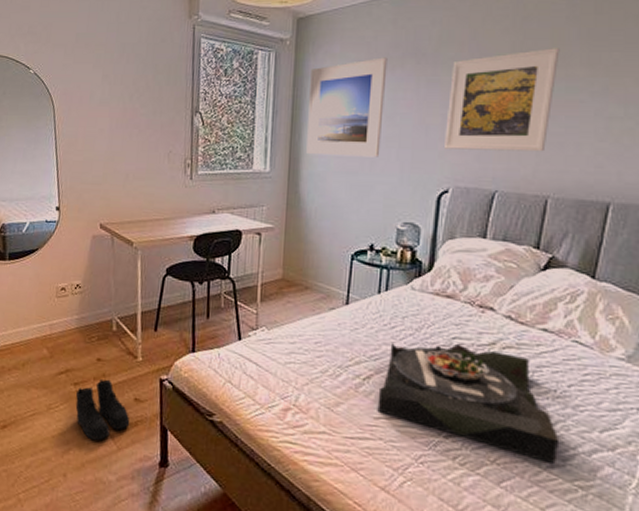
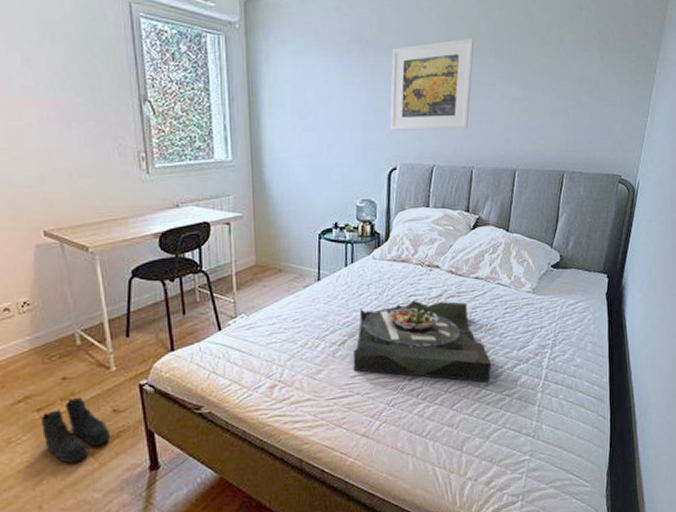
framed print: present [306,57,388,157] -> none [263,43,336,141]

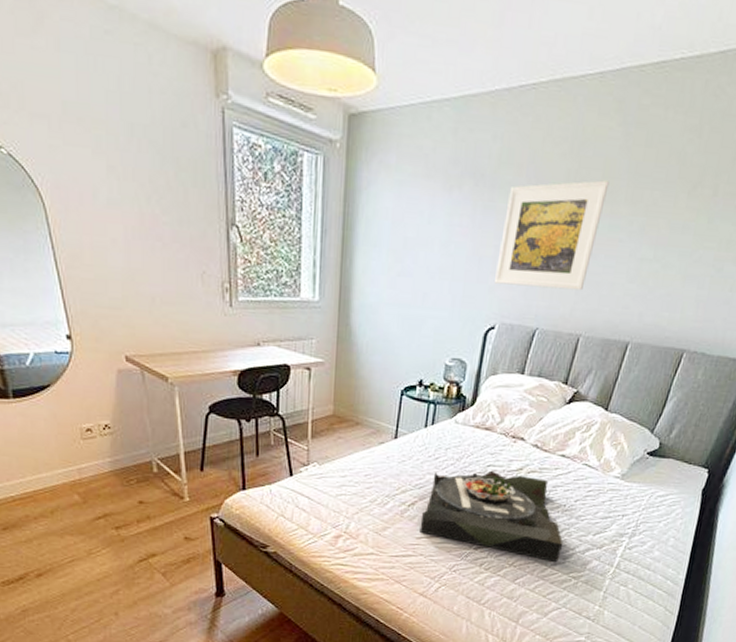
boots: present [40,397,111,464] -> none [118,521,182,580]

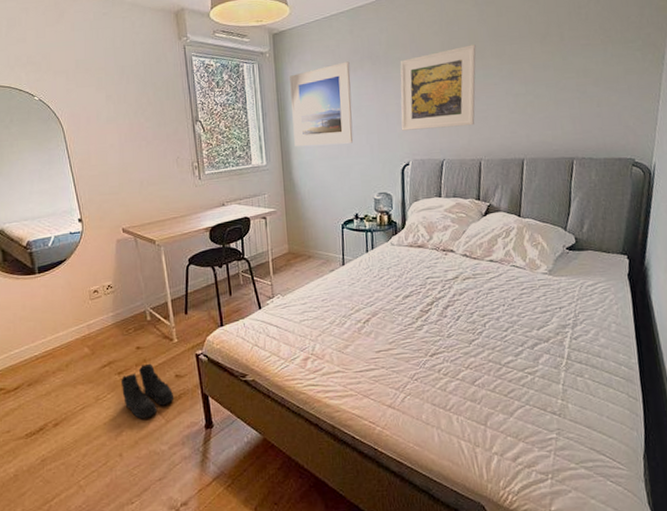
boots: none [118,521,182,580] -> present [120,363,174,419]
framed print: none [358,174,446,290] -> present [290,61,353,147]
serving tray: present [419,470,563,563] -> none [376,281,512,361]

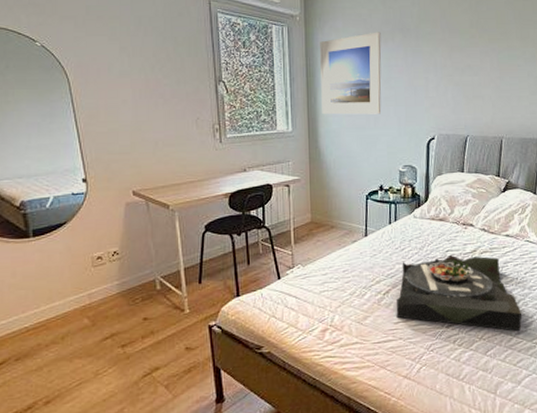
boots: present [120,363,174,419] -> none [124,335,183,395]
serving tray: none [376,281,512,361] -> present [396,254,522,332]
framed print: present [400,44,476,131] -> none [428,25,503,105]

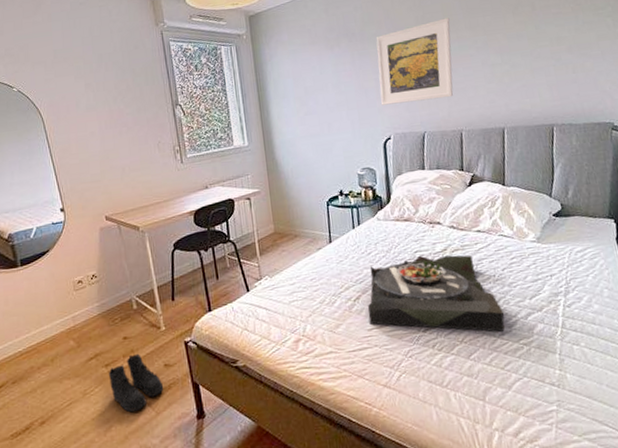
boots: none [124,335,183,395] -> present [108,353,164,413]
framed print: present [320,32,382,115] -> none [267,39,334,126]
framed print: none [428,25,503,105] -> present [376,18,454,105]

